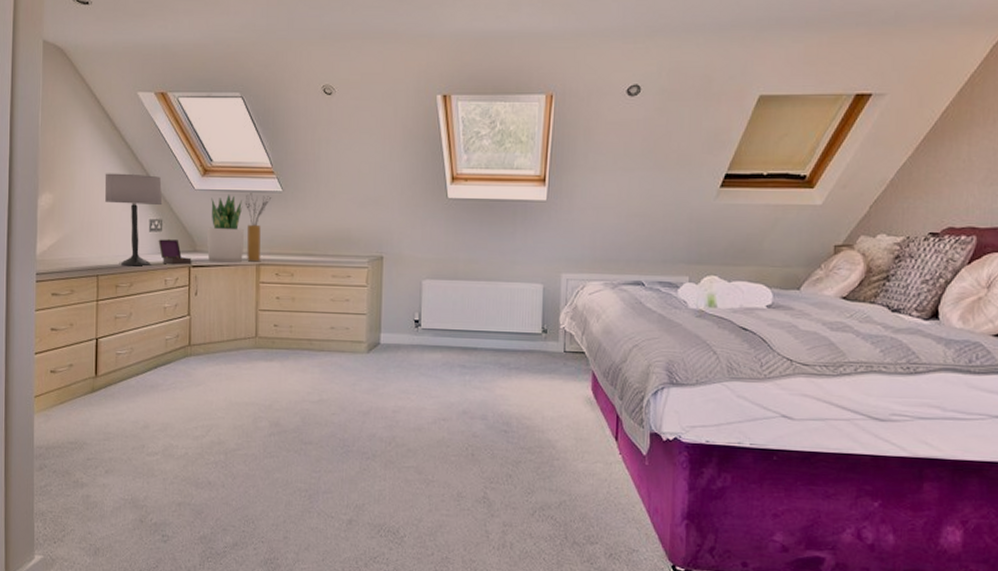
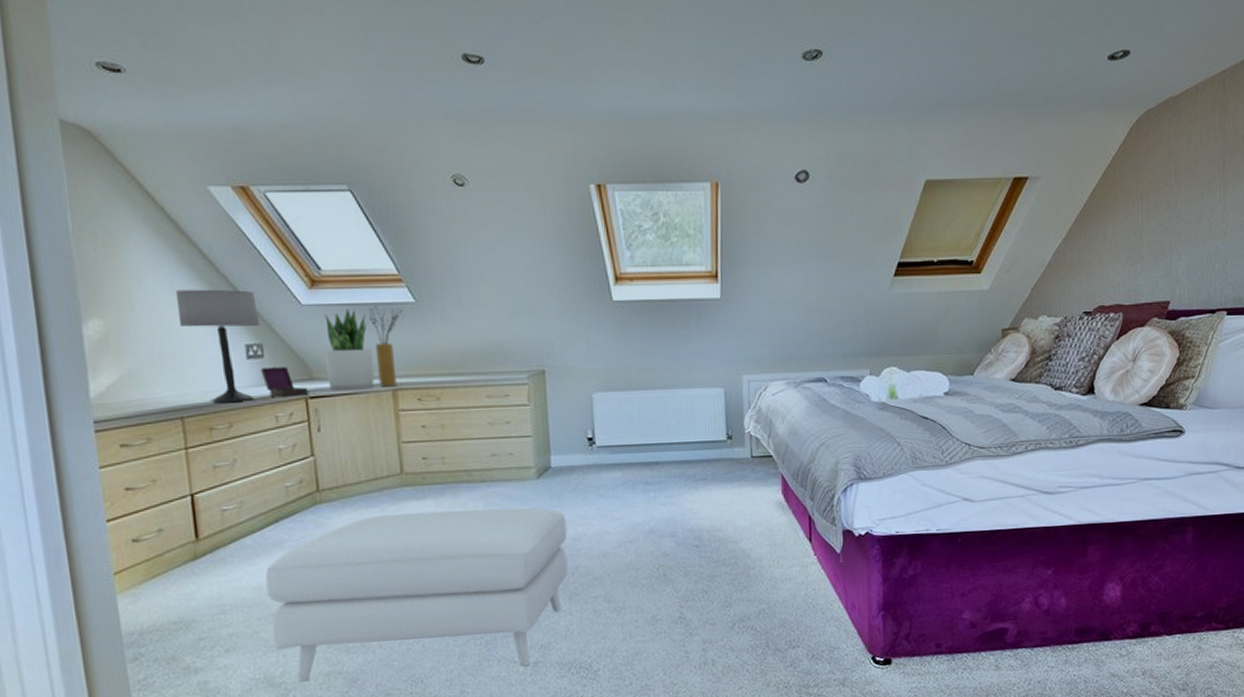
ottoman: none [141,371,389,522] -> present [265,508,568,682]

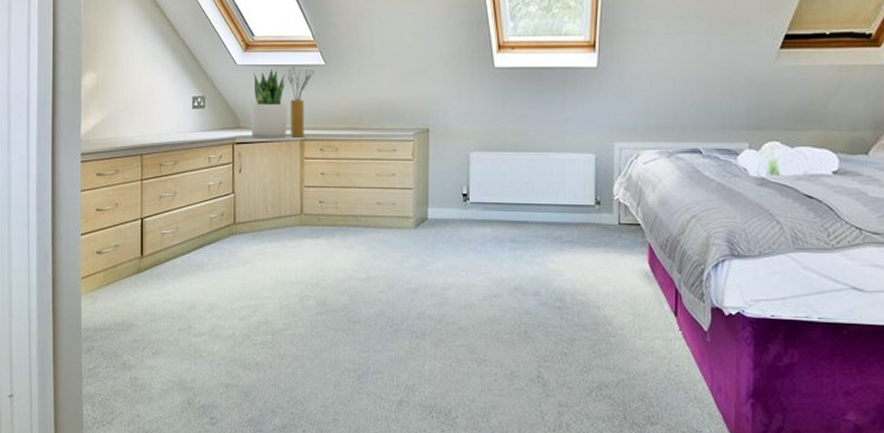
table lamp: present [175,289,261,404] -> none [147,50,205,145]
jewelry box: present [260,366,309,398] -> none [201,115,235,142]
ottoman: present [265,508,568,682] -> none [188,249,438,403]

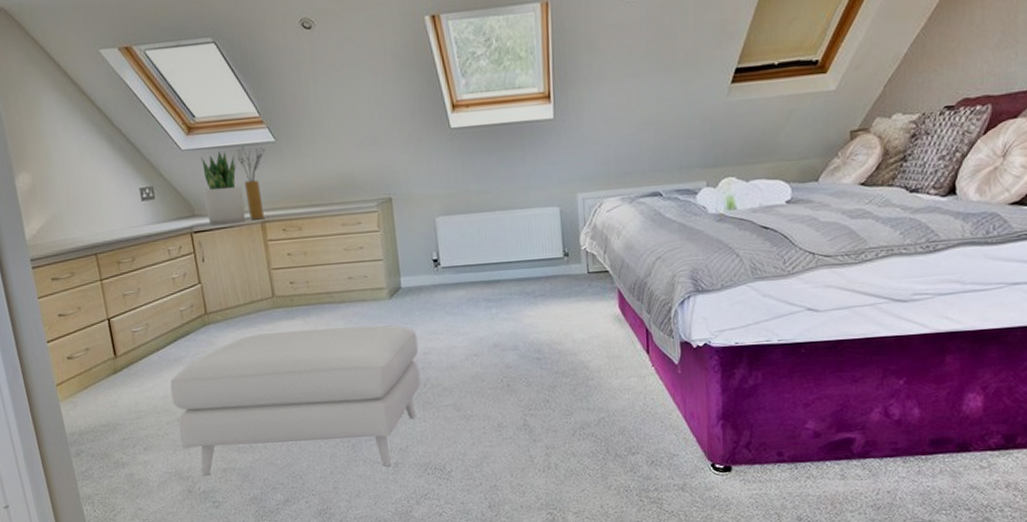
ottoman: none [188,249,438,403] -> present [170,325,421,476]

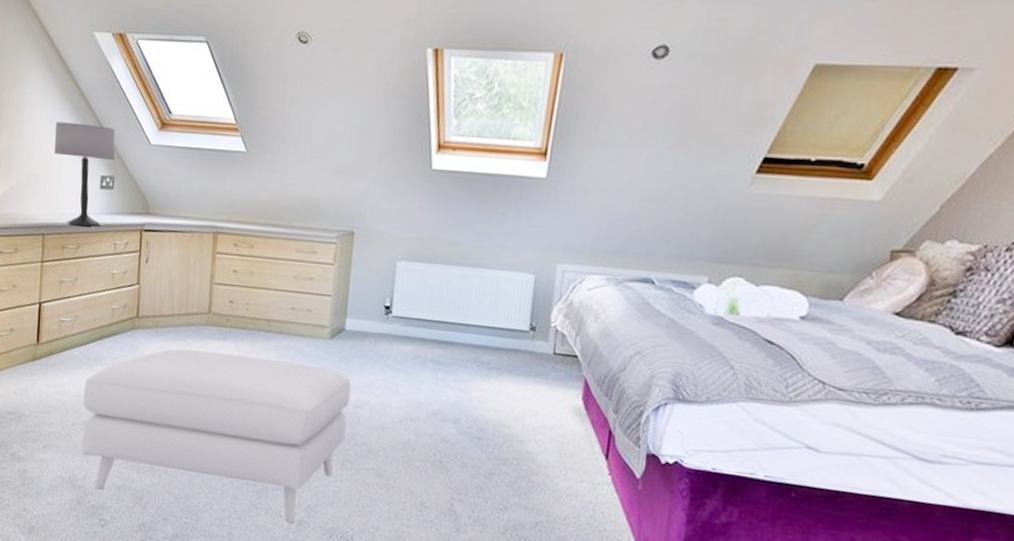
table lamp: none [81,140,150,241] -> present [54,121,116,227]
planter: present [201,151,246,226] -> none [161,151,202,230]
vase: present [237,147,264,220] -> none [203,151,233,230]

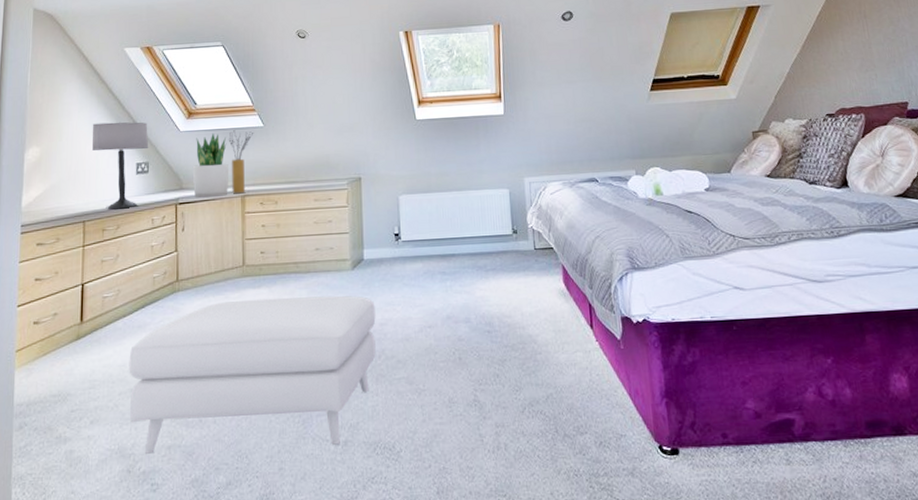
planter: none [161,151,202,230] -> present [192,133,228,198]
vase: none [203,151,233,230] -> present [228,130,253,194]

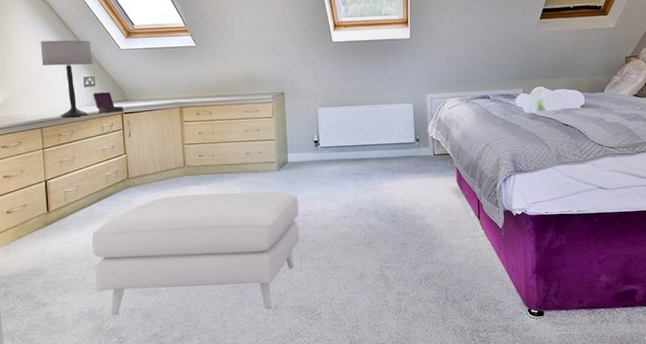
jewelry box: none [145,179,178,205] -> present [92,91,124,114]
planter: present [192,133,228,198] -> none [134,51,168,108]
vase: present [228,130,253,194] -> none [165,49,187,106]

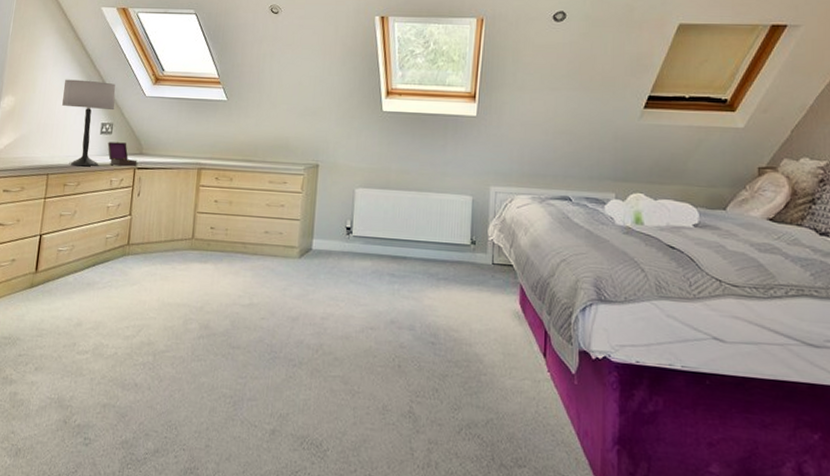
ottoman: present [91,191,300,315] -> none [71,272,319,432]

